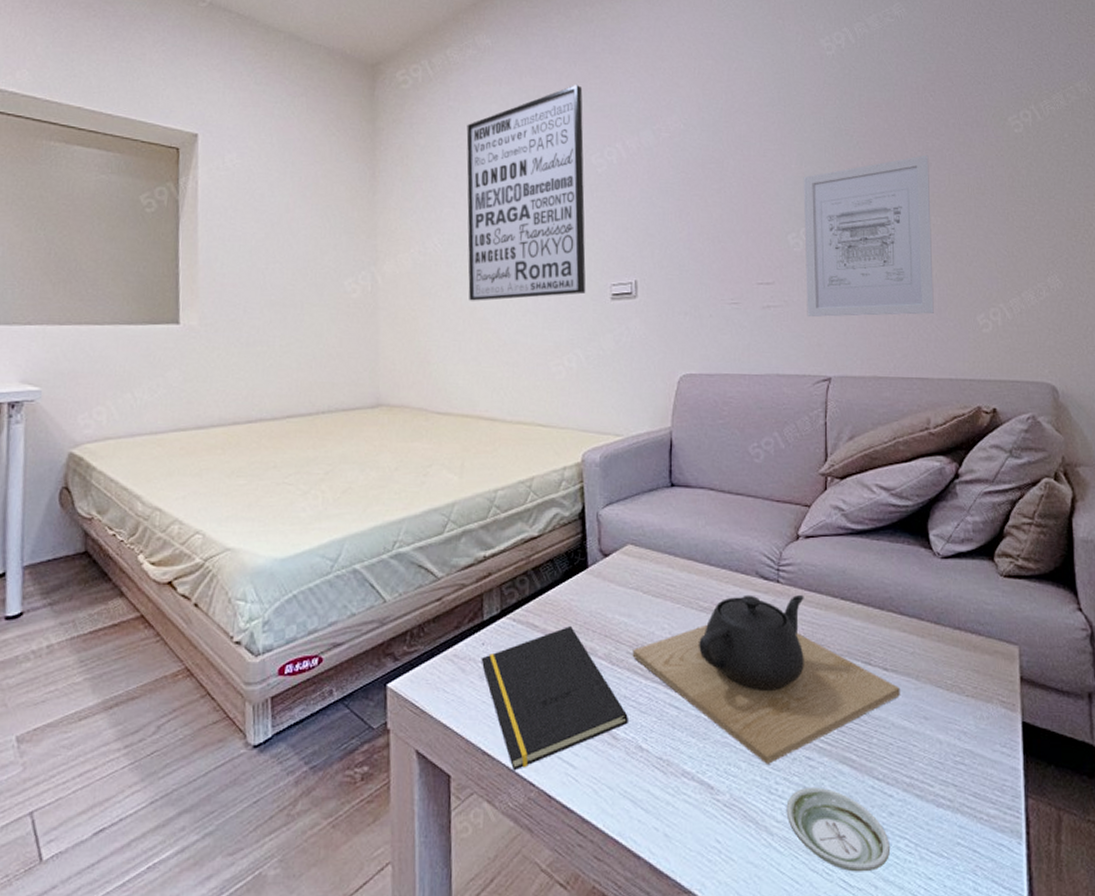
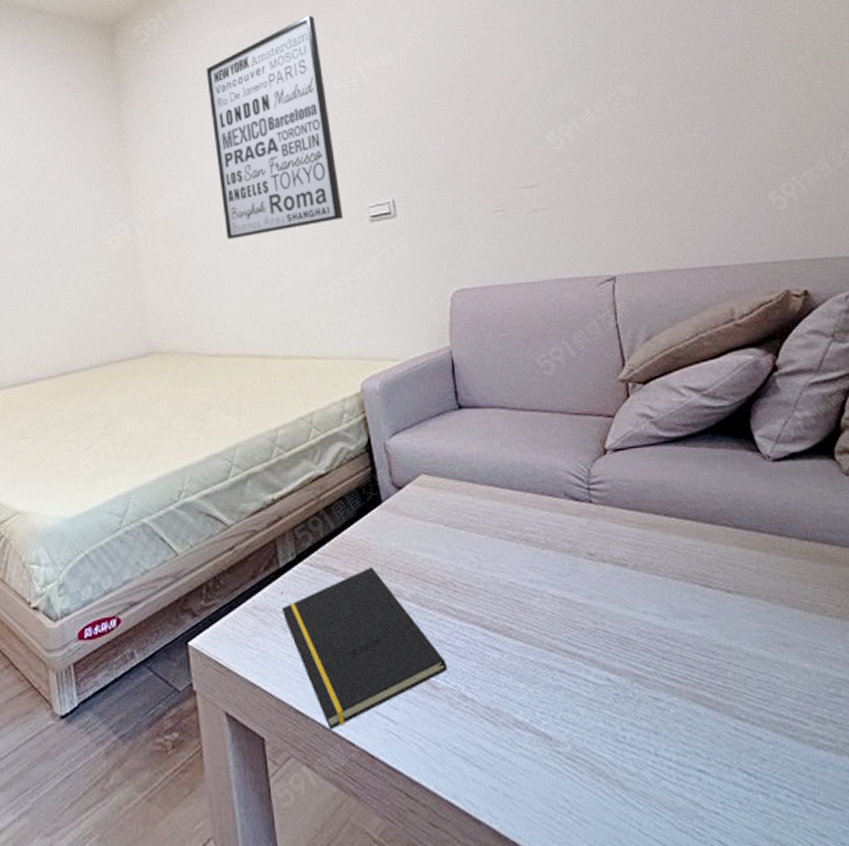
teapot: present [632,594,900,766] -> none [441,515,751,710]
saucer: present [786,787,890,872] -> none [638,731,770,831]
wall art: present [803,155,934,317] -> none [553,33,719,216]

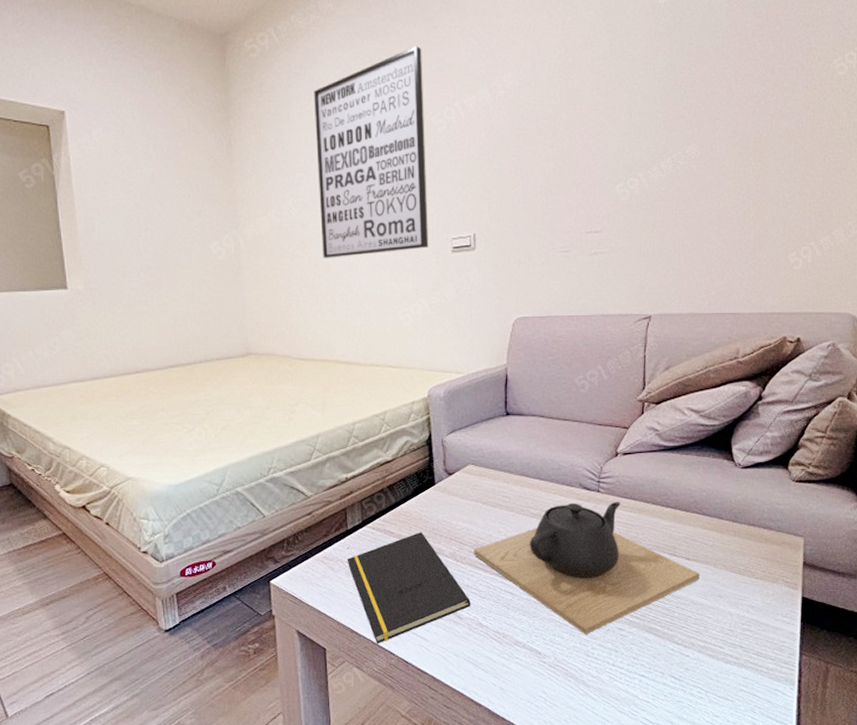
teapot: none [441,515,751,710] -> present [473,502,700,636]

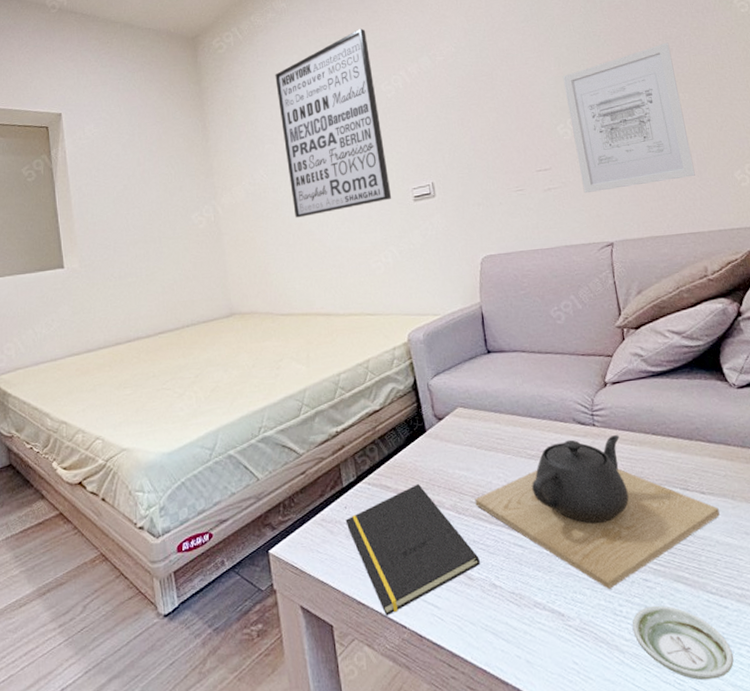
saucer: none [600,650,685,713] -> present [632,605,734,681]
wall art: none [631,101,753,262] -> present [562,42,695,194]

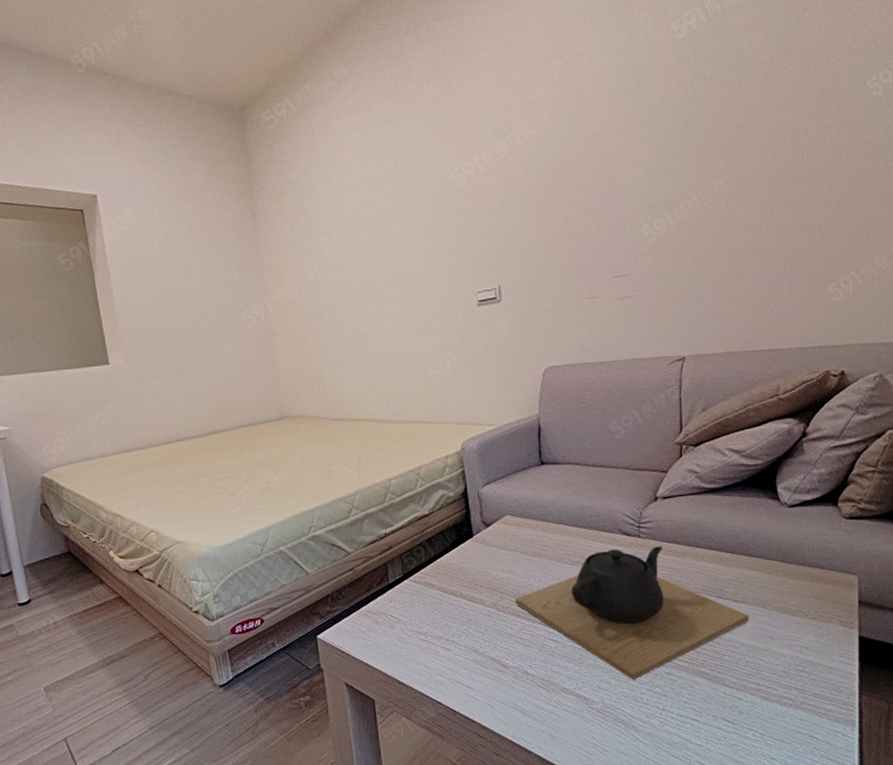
wall art: present [275,28,392,218] -> none [332,102,455,320]
notepad: present [345,484,481,616] -> none [390,584,516,694]
wall art: present [562,42,695,194] -> none [655,131,785,304]
saucer: present [632,605,734,681] -> none [650,695,739,756]

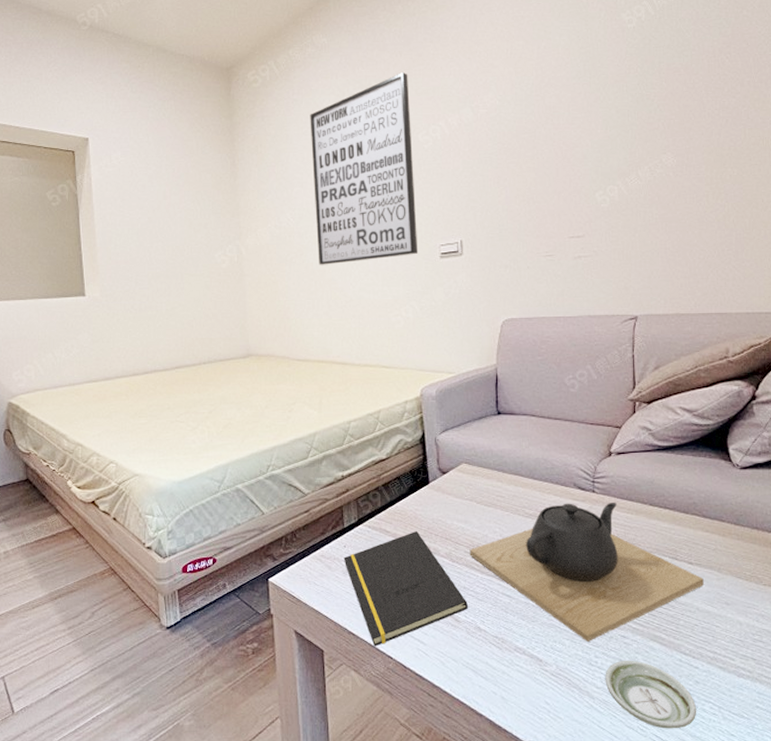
wall art: none [332,102,455,320] -> present [310,71,418,265]
notepad: none [390,584,516,694] -> present [343,531,469,647]
saucer: none [650,695,739,756] -> present [605,660,696,729]

